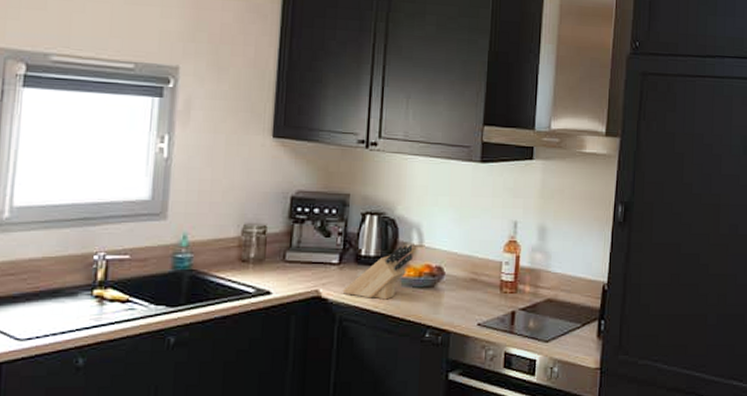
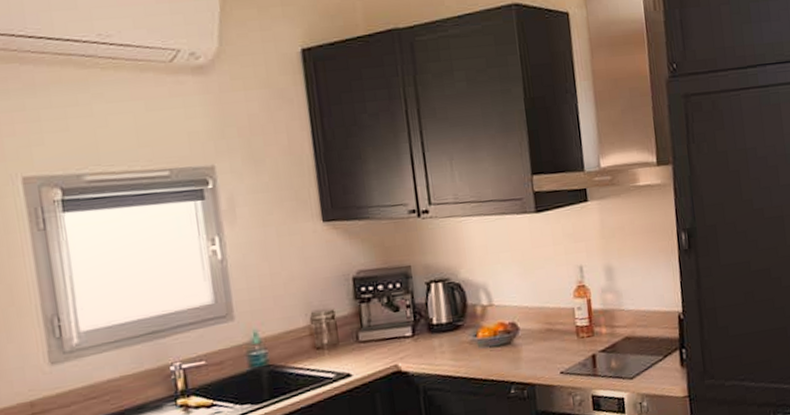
knife block: present [342,244,413,300] -> none [421,305,485,365]

